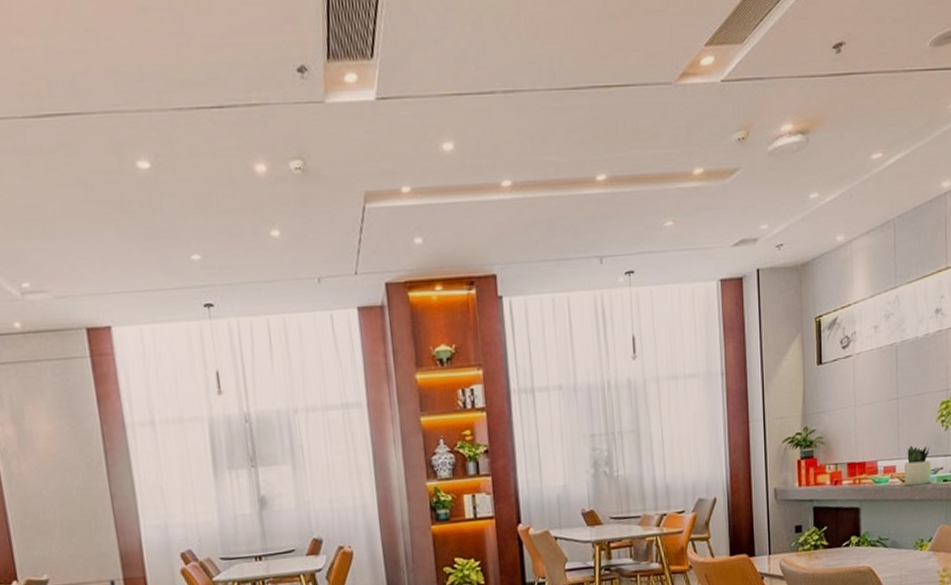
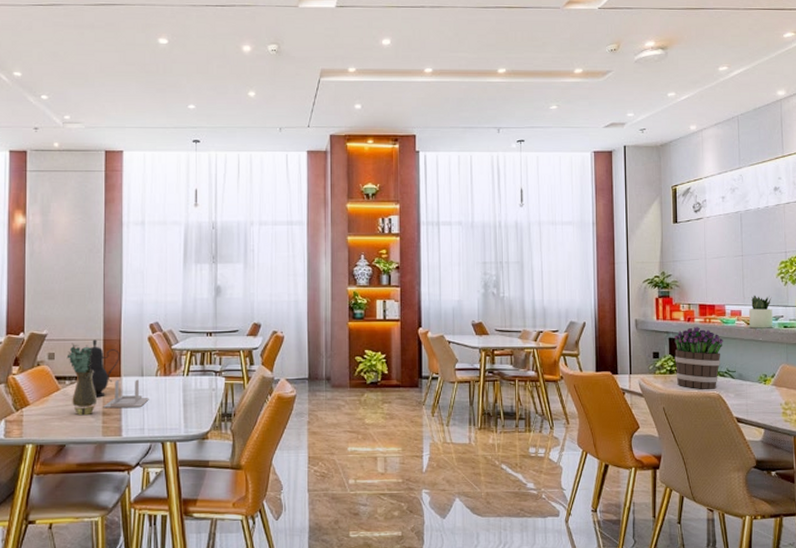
bouquet: none [819,490,875,564] -> present [674,327,723,390]

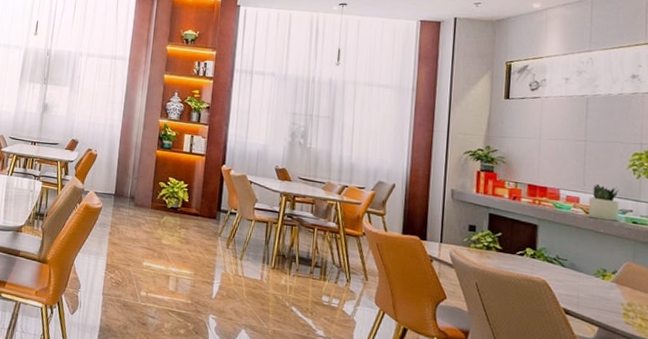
bouquet: present [674,327,723,390] -> none [494,206,555,275]

